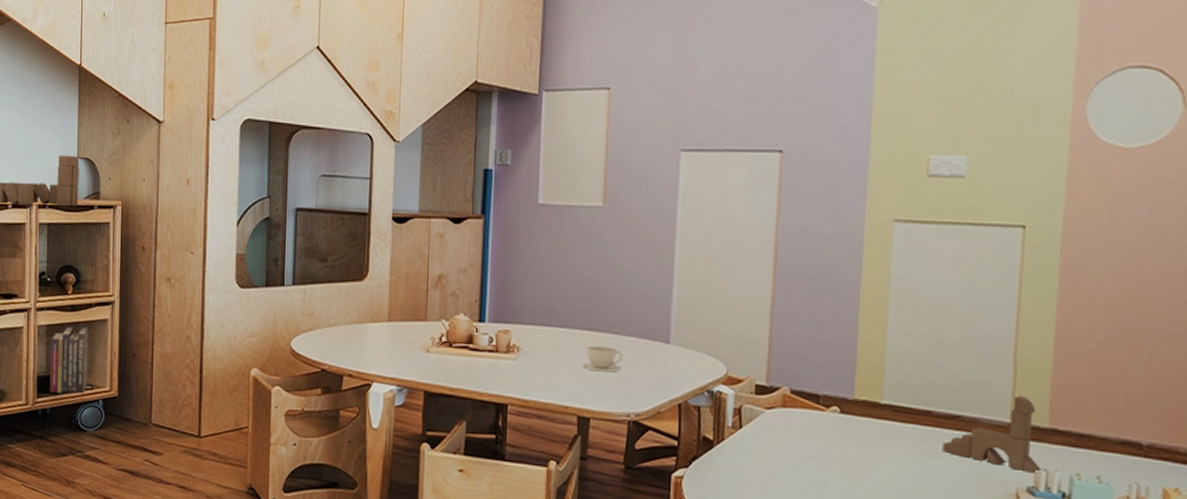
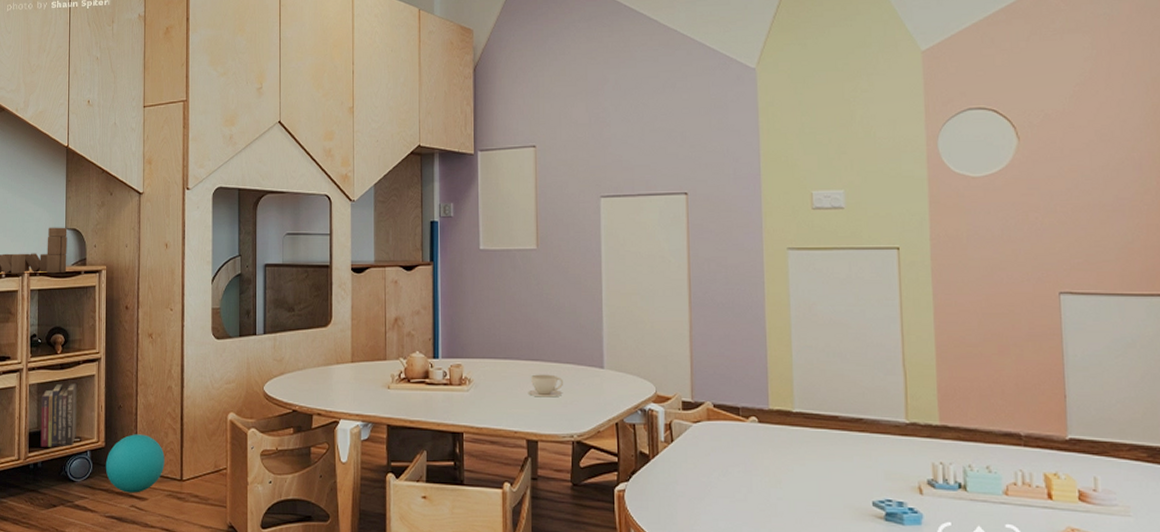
ball: none [118,385,182,447] -> present [105,434,165,493]
wooden toy: present [942,396,1042,474] -> none [850,398,939,467]

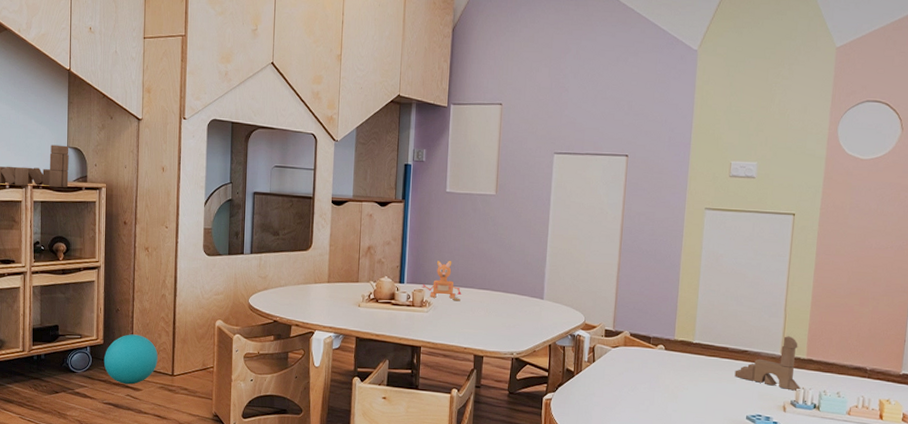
books: present [40,383,77,447] -> none [43,287,78,342]
toy animal: none [458,329,507,376] -> present [421,260,462,302]
teacup: present [528,374,563,398] -> none [478,301,509,321]
wooden toy: none [850,398,939,467] -> present [734,336,801,391]

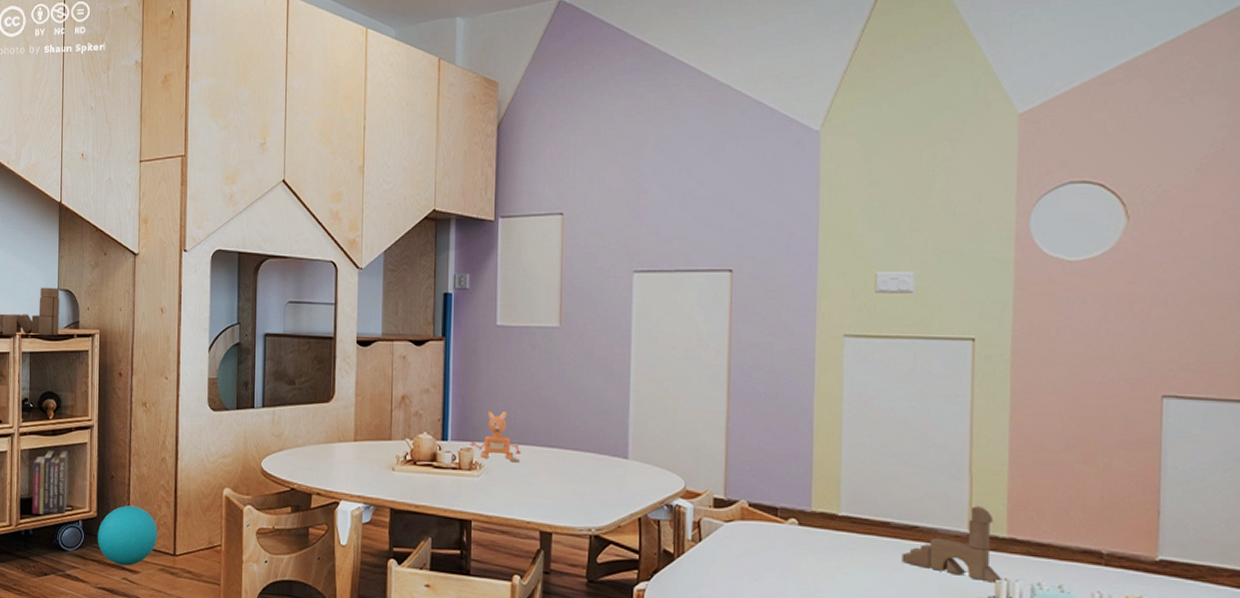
books: none [43,287,78,342] -> present [32,450,69,515]

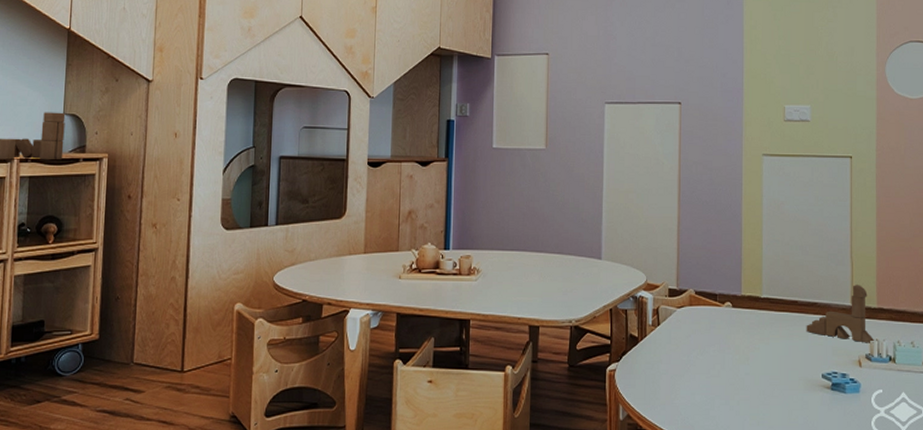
books: present [32,450,69,515] -> none [25,274,70,341]
ball: present [97,505,158,566] -> none [98,326,165,386]
toy animal: present [469,411,521,463] -> none [468,222,513,267]

